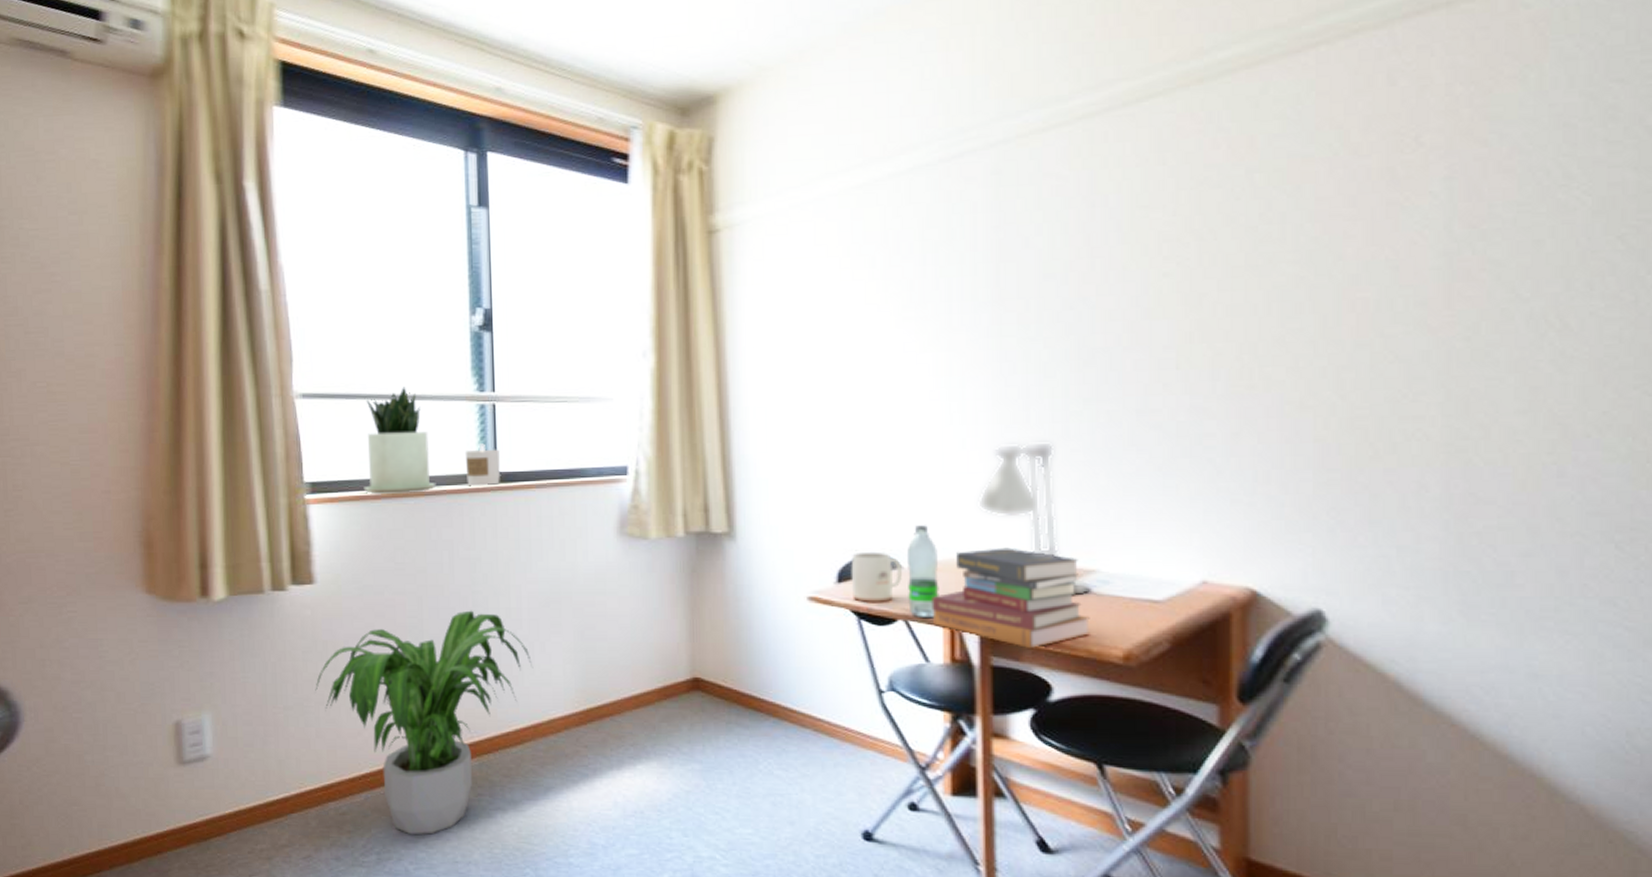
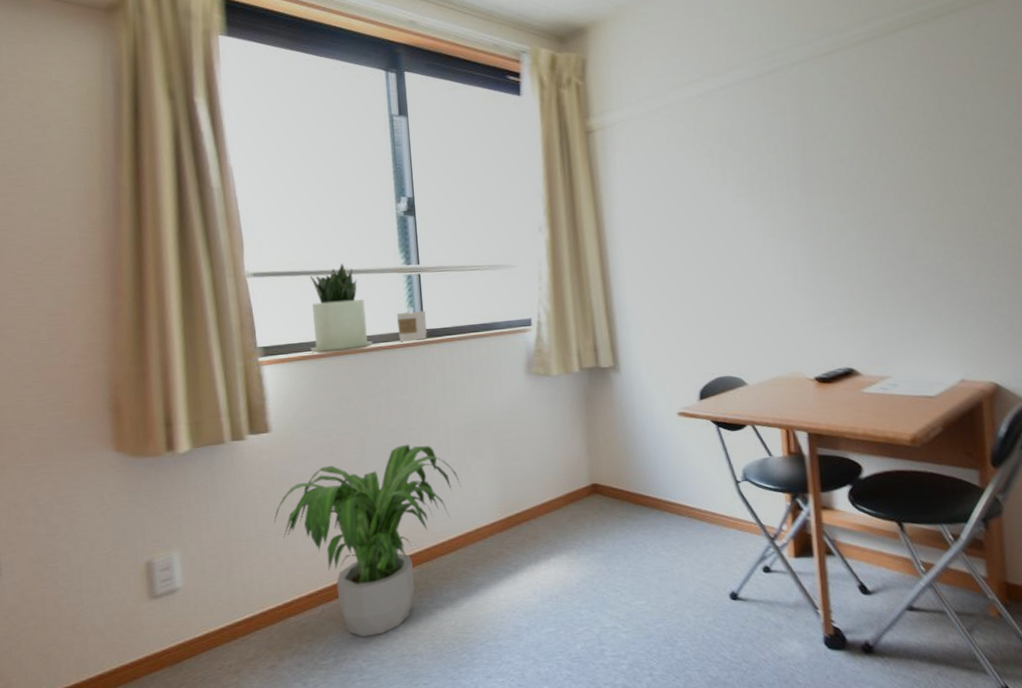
mug: present [851,551,902,604] -> none [709,374,748,414]
bottle: present [906,525,939,619] -> none [750,351,776,423]
books: present [932,547,1090,649] -> none [771,364,886,440]
desk lamp: present [976,441,1091,596] -> none [799,282,885,397]

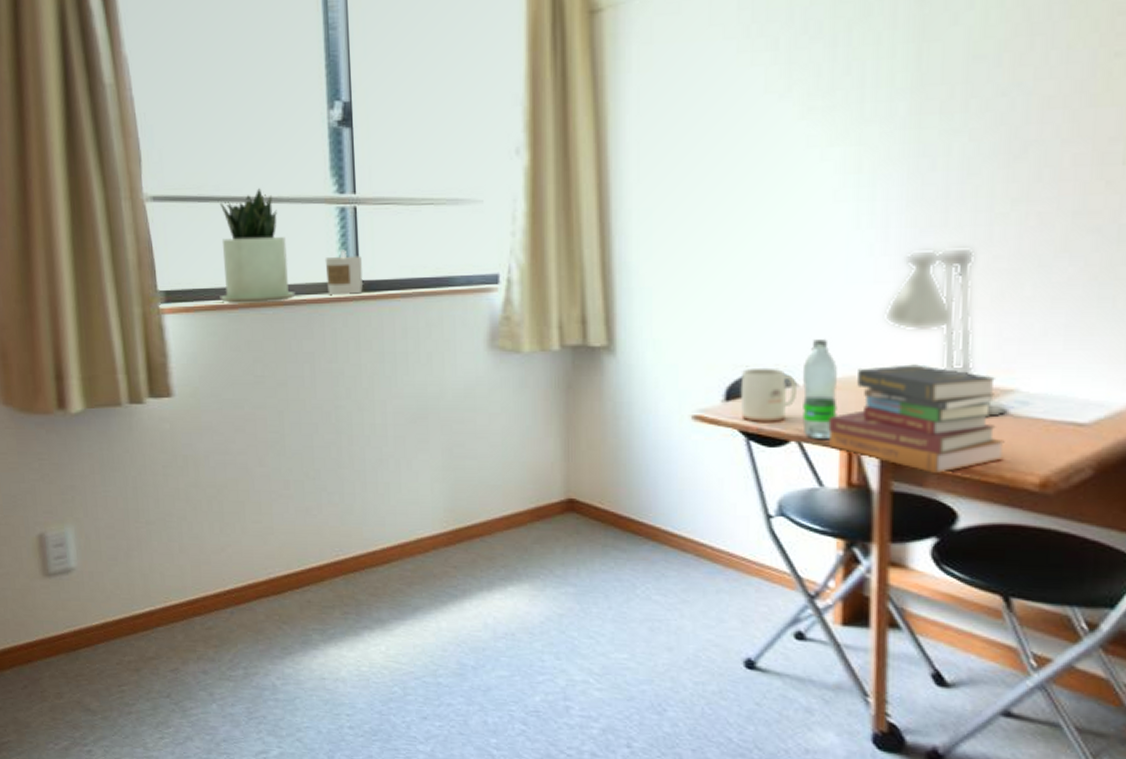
potted plant: present [274,444,462,637] -> none [177,426,400,651]
mug: none [709,374,748,414] -> present [740,367,797,423]
bottle: none [750,351,776,423] -> present [801,339,838,440]
books: none [771,364,886,440] -> present [828,364,1005,474]
desk lamp: none [799,282,885,397] -> present [883,246,1009,418]

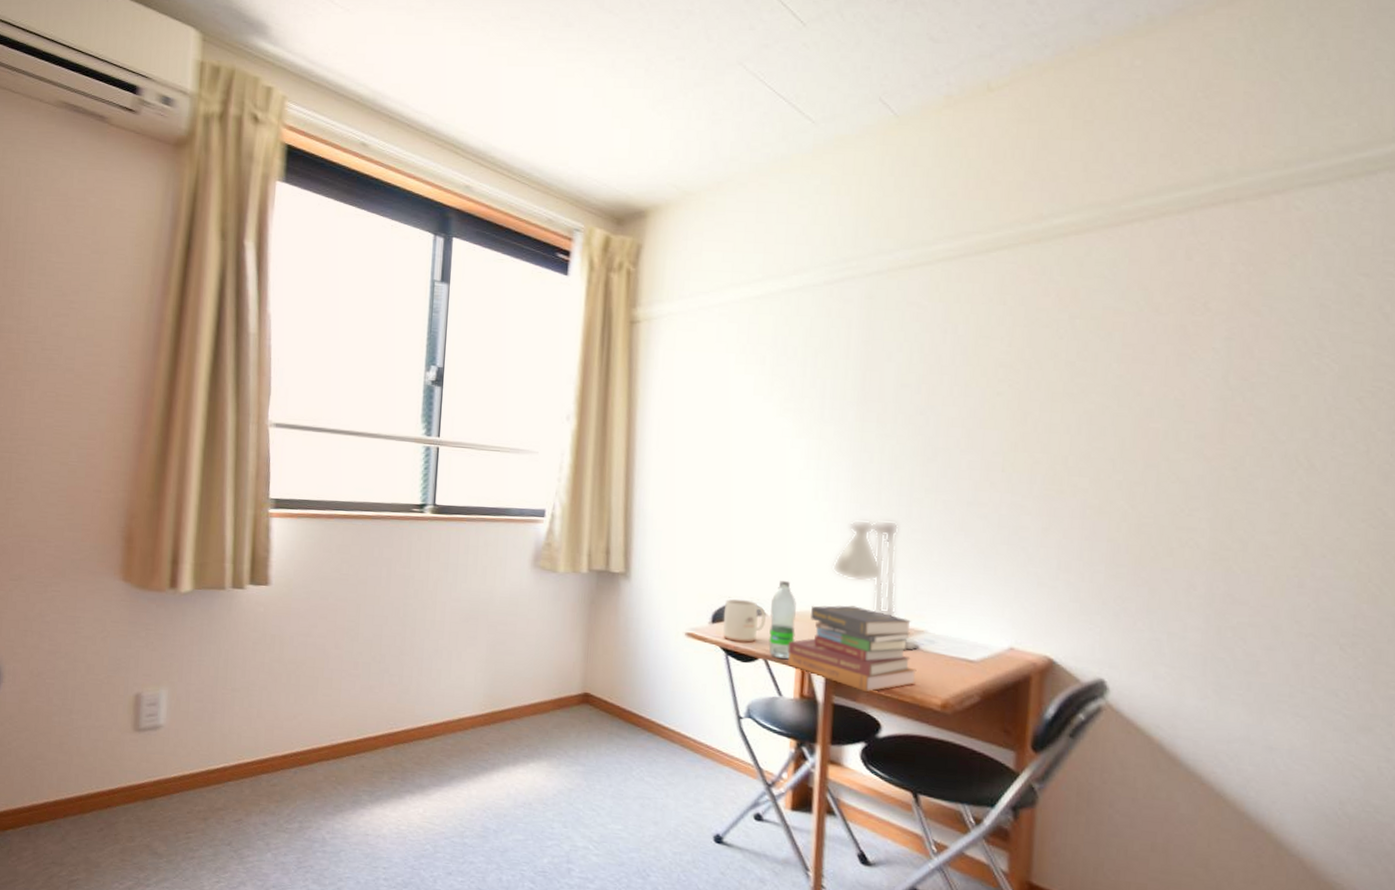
planter: present [217,188,296,305] -> none [320,426,383,516]
candle: present [325,250,363,296] -> none [408,479,439,516]

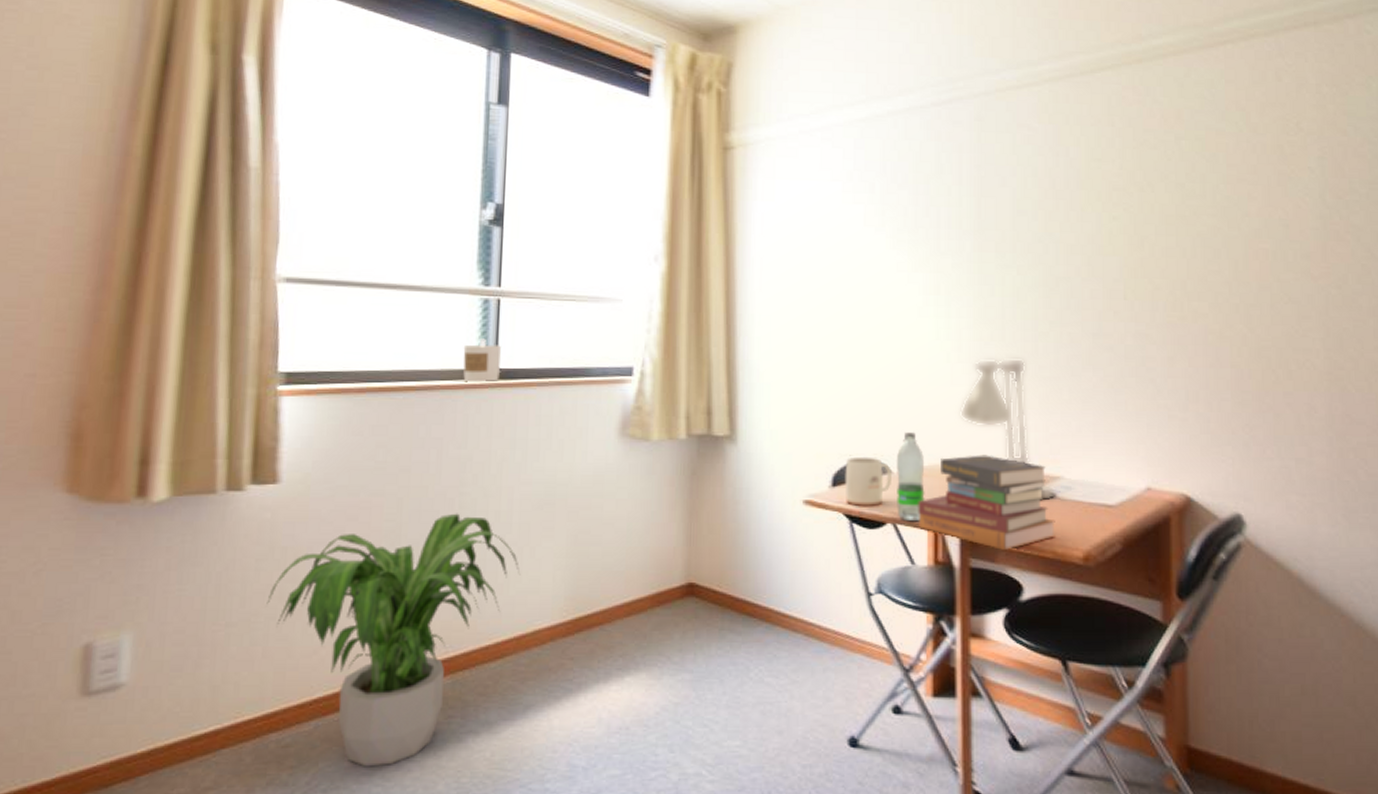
potted plant: none [260,619,450,809] -> present [266,513,521,767]
candle: none [408,479,439,516] -> present [463,338,501,383]

